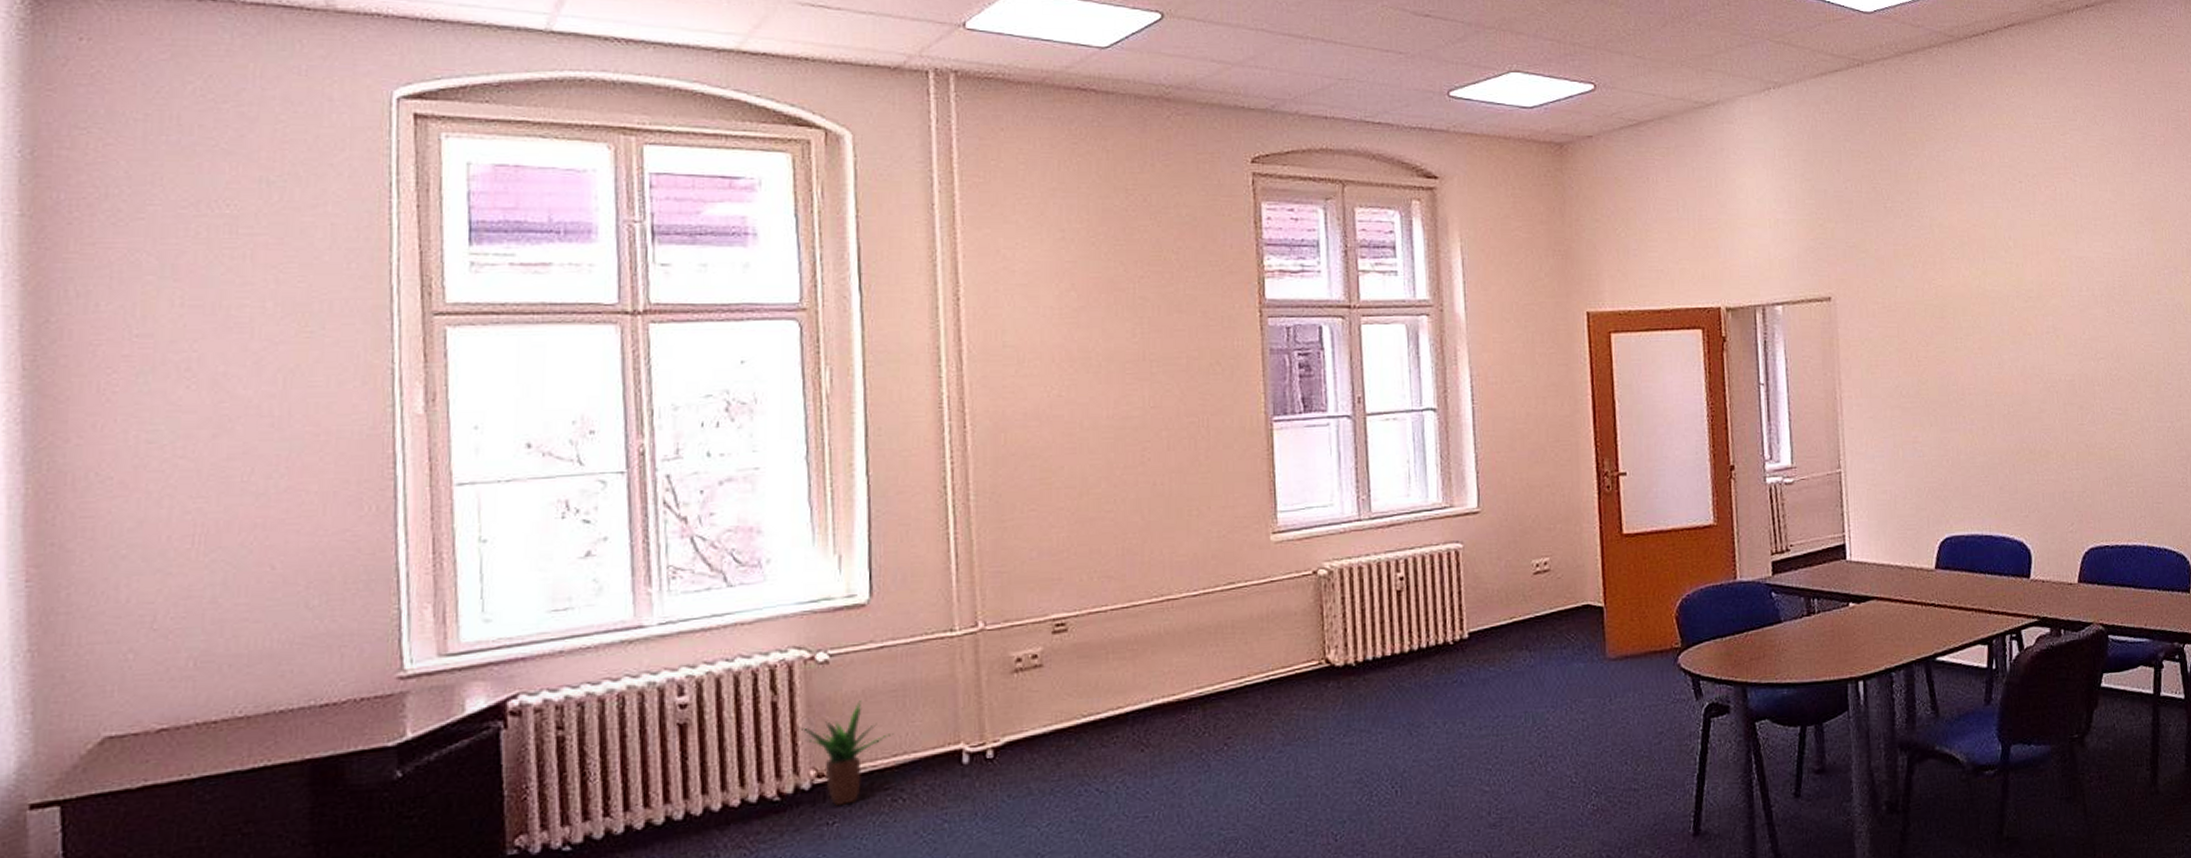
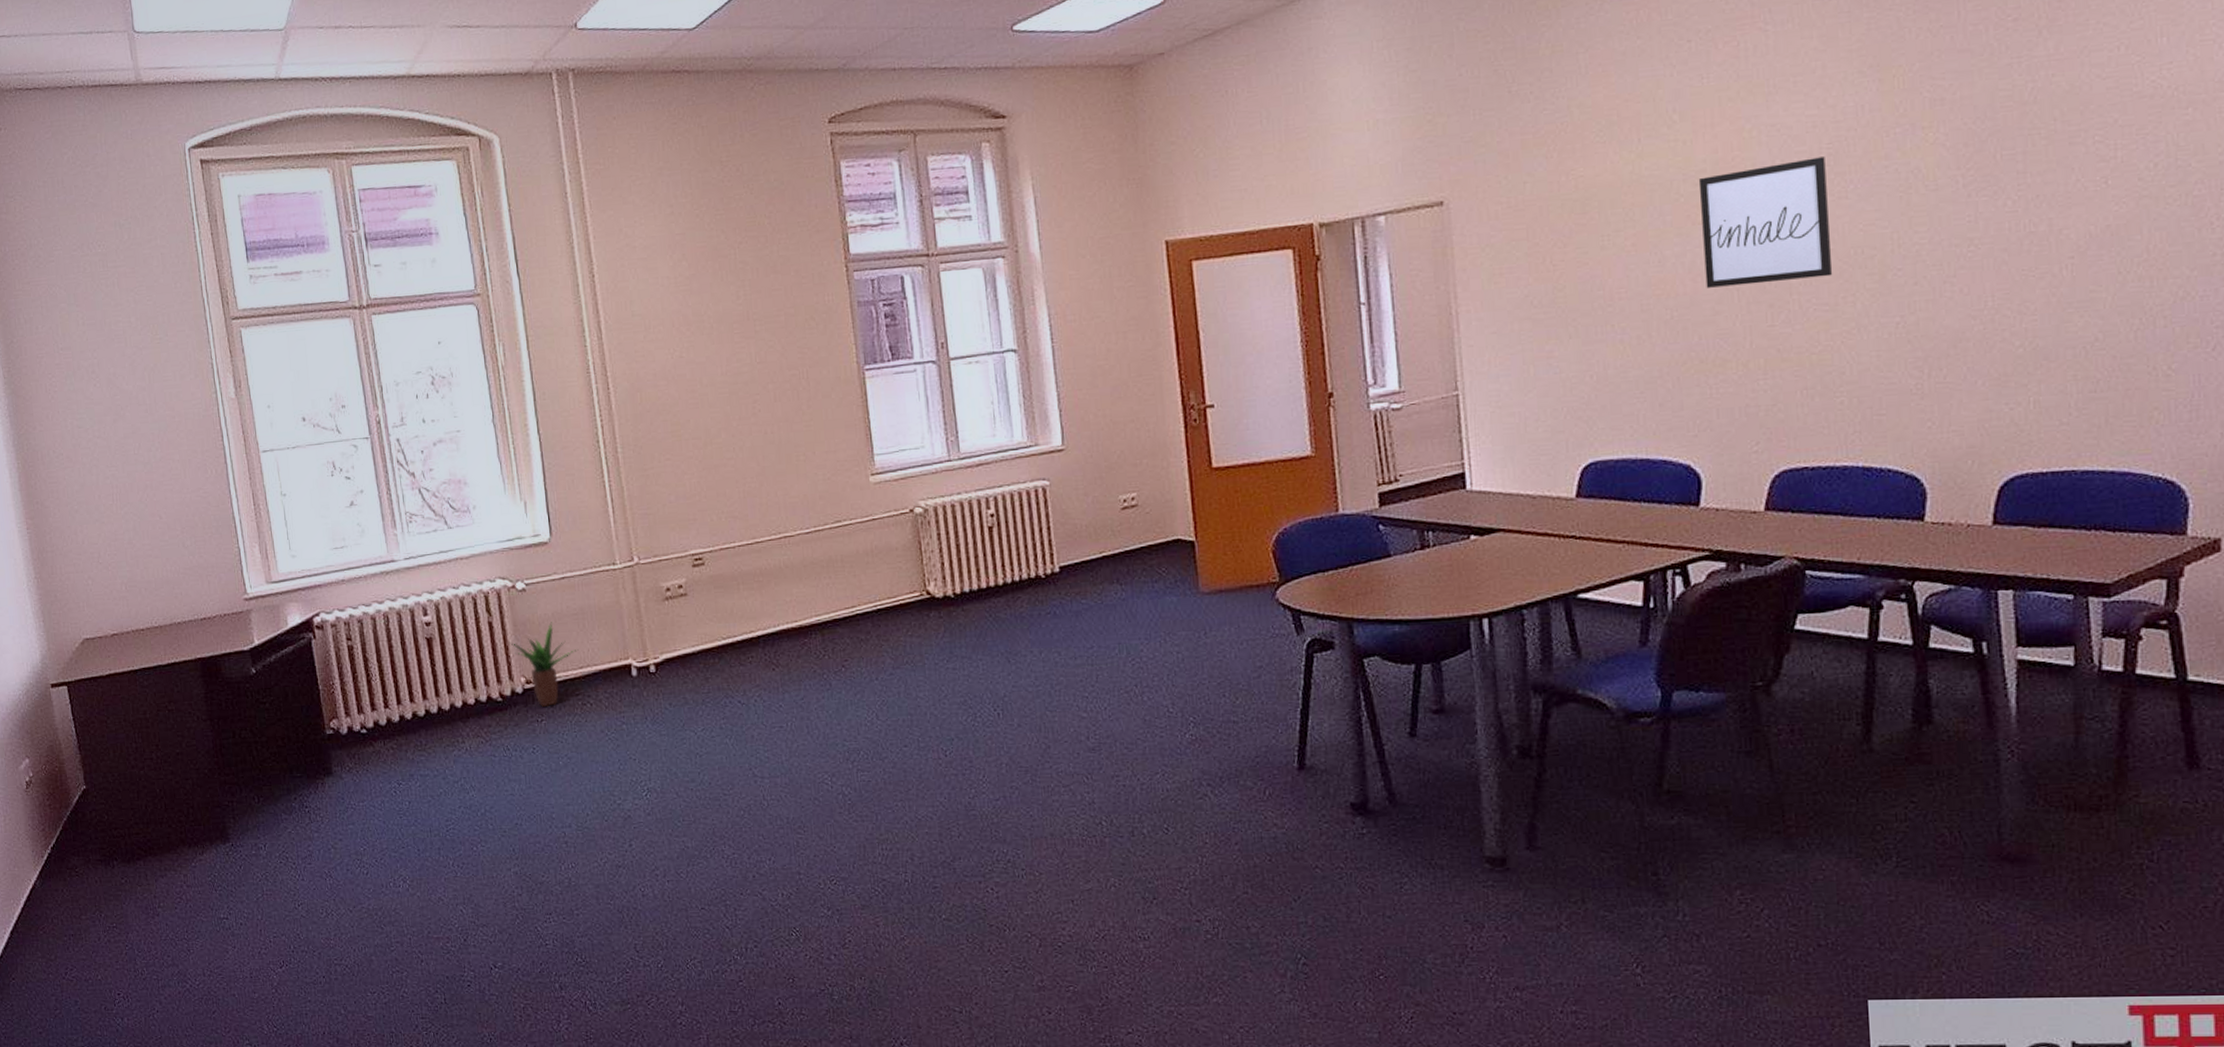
wall art: none [2027,287,2124,389] -> present [1698,157,1833,288]

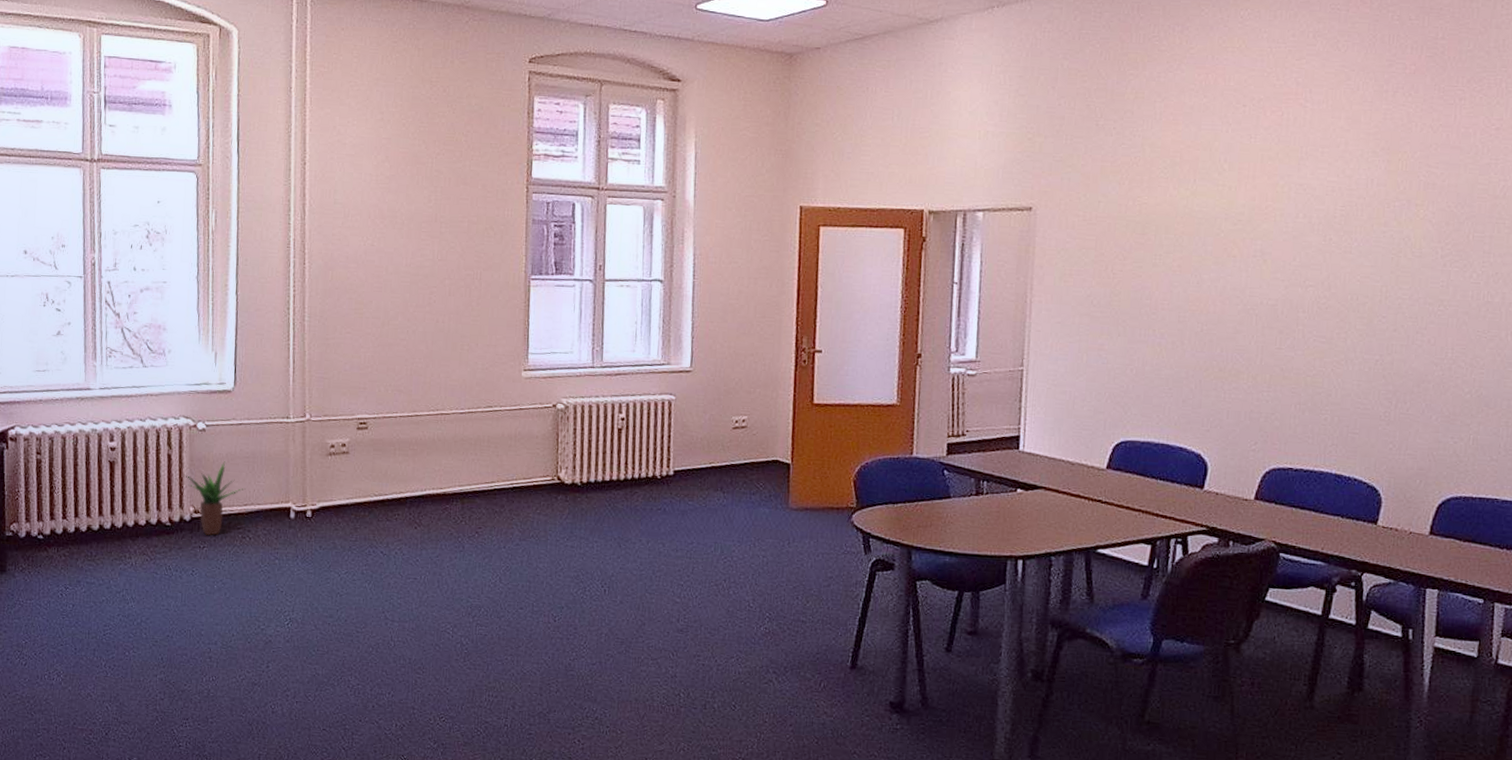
wall art: present [1698,157,1833,288] -> none [1232,216,1338,315]

